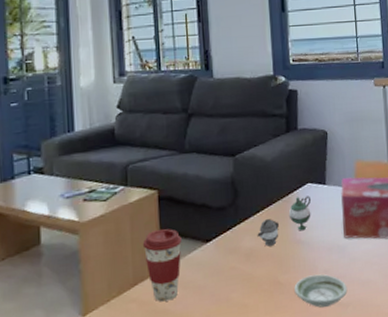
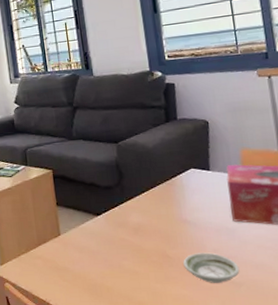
coffee cup: present [142,228,182,302] -> none [43,201,76,261]
teapot: present [257,196,312,246] -> none [143,180,197,223]

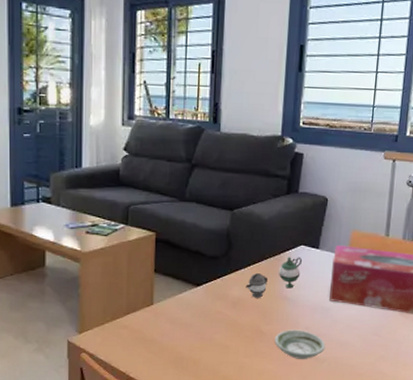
teapot: none [143,180,197,223] -> present [245,257,303,298]

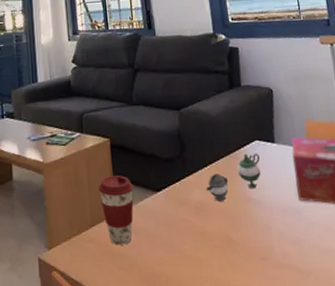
coffee cup: none [137,268,174,332] -> present [98,175,134,245]
saucer: present [274,330,326,359] -> none [248,236,308,272]

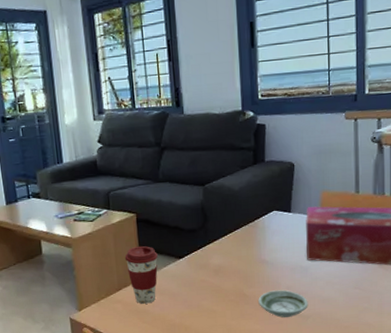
teapot: present [206,153,261,201] -> none [225,222,277,264]
saucer: none [248,236,308,272] -> present [258,290,308,318]

